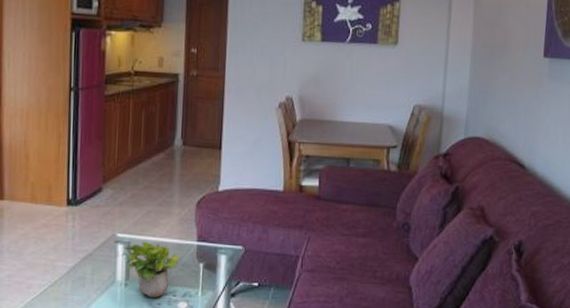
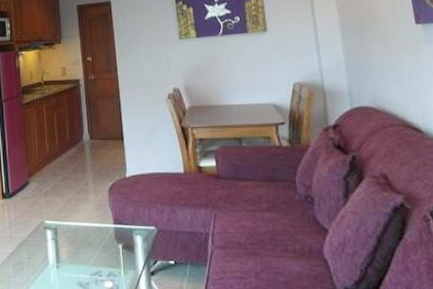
potted plant: present [122,241,179,299] -> none [51,226,100,279]

